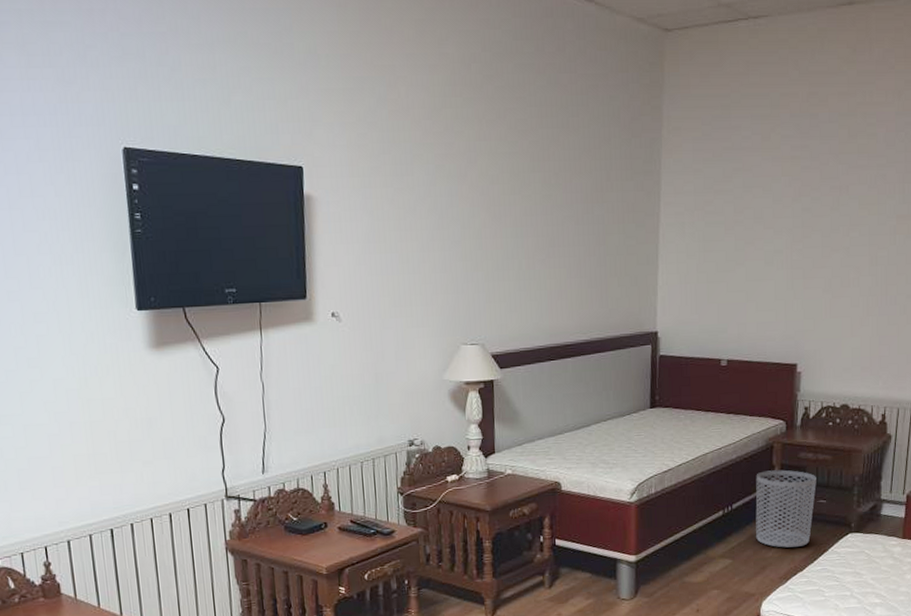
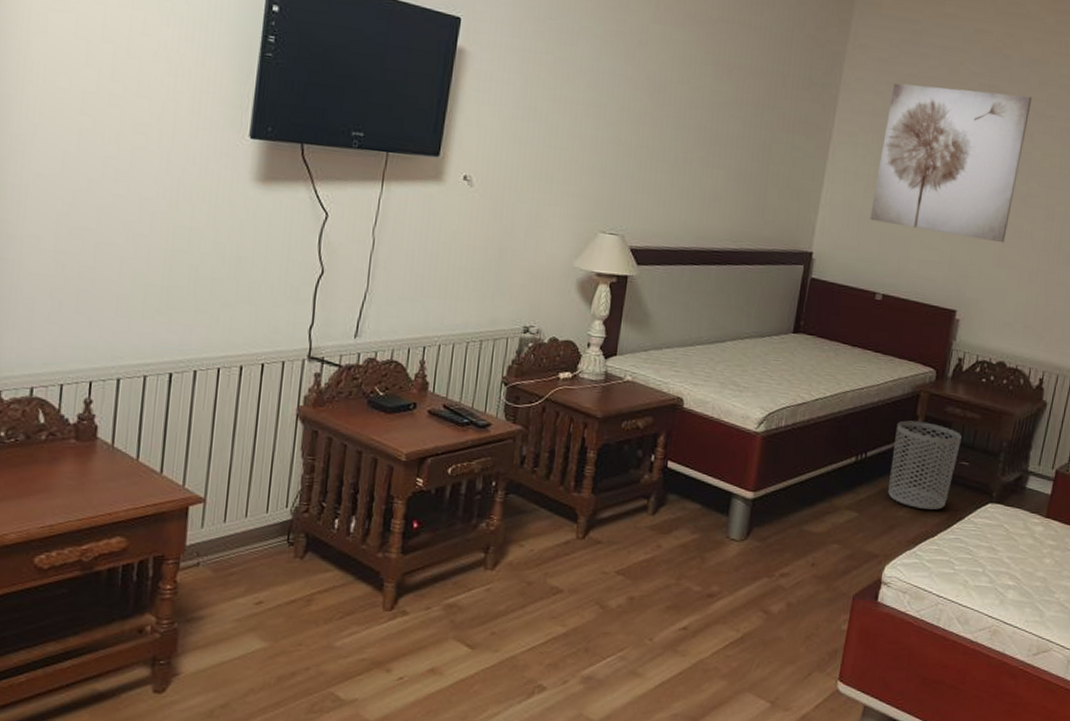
wall art: none [705,150,844,295] -> present [870,83,1032,243]

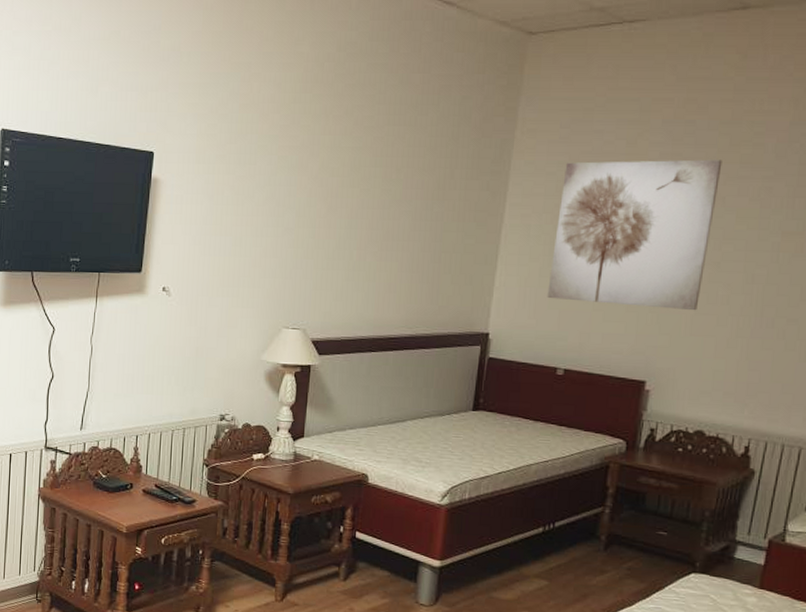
waste bin: present [888,420,962,510] -> none [579,491,658,579]

